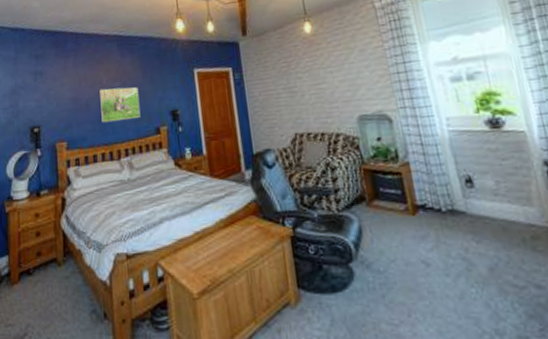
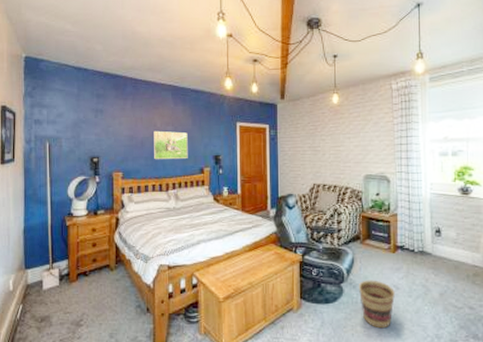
basket: none [372,254,428,325] -> present [358,280,395,329]

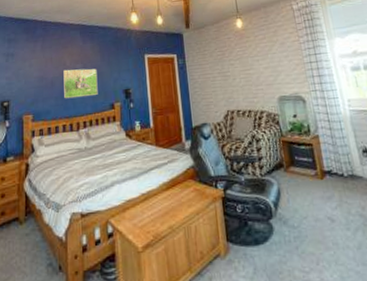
basket: present [358,280,395,329] -> none [288,212,332,272]

